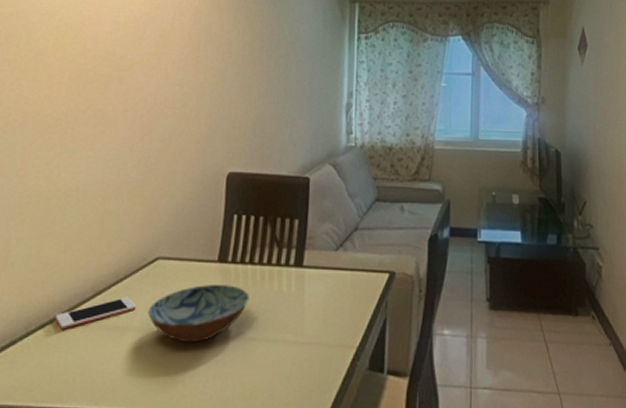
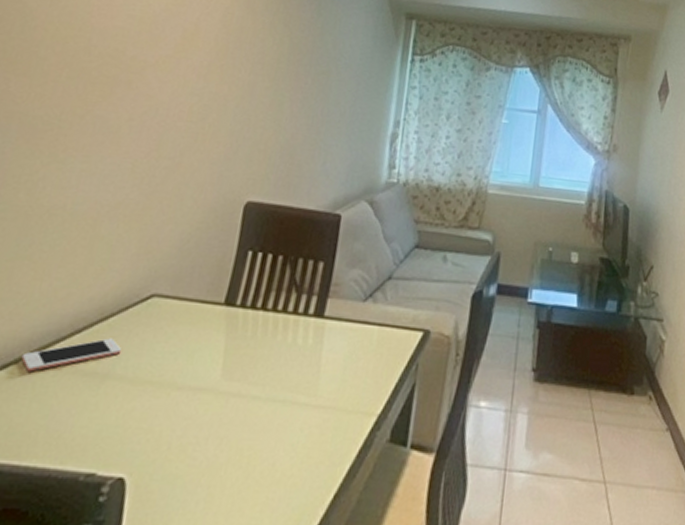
bowl: present [147,285,250,343] -> none [134,330,258,398]

